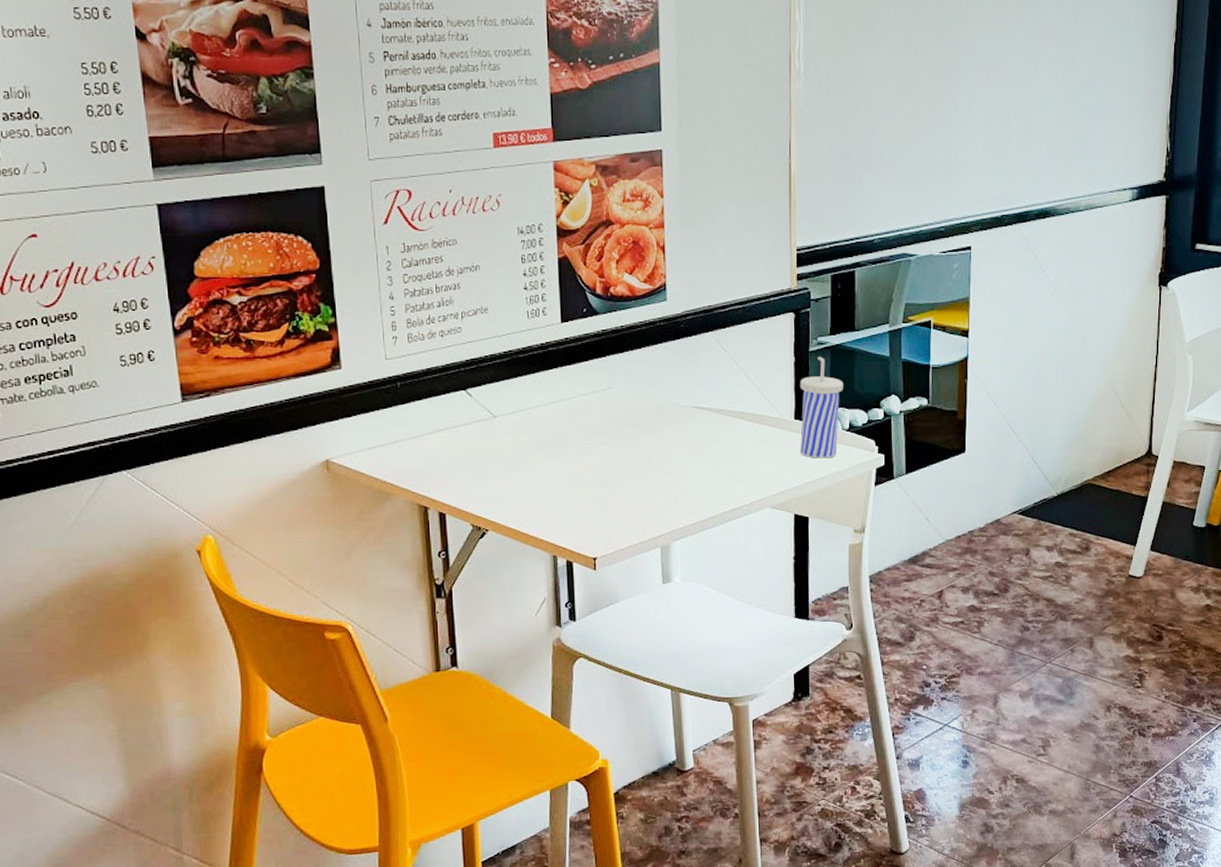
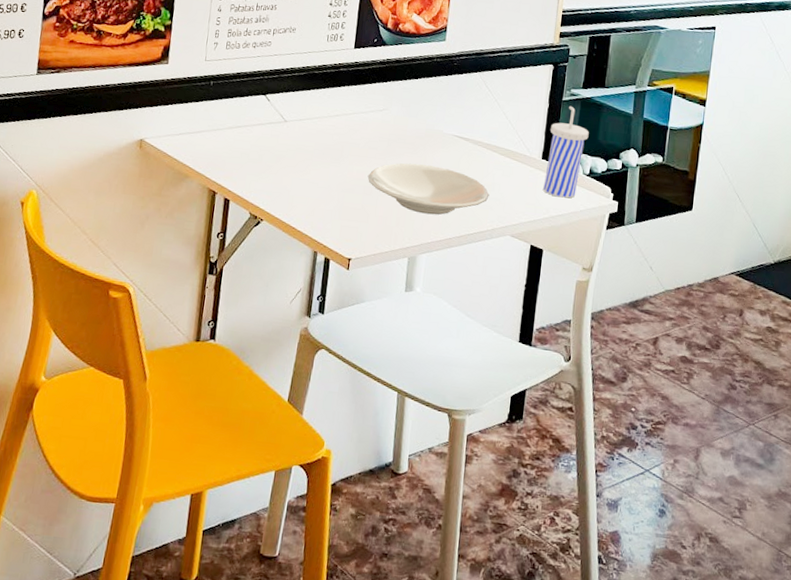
saucer: none [600,444,741,498] -> present [367,163,489,215]

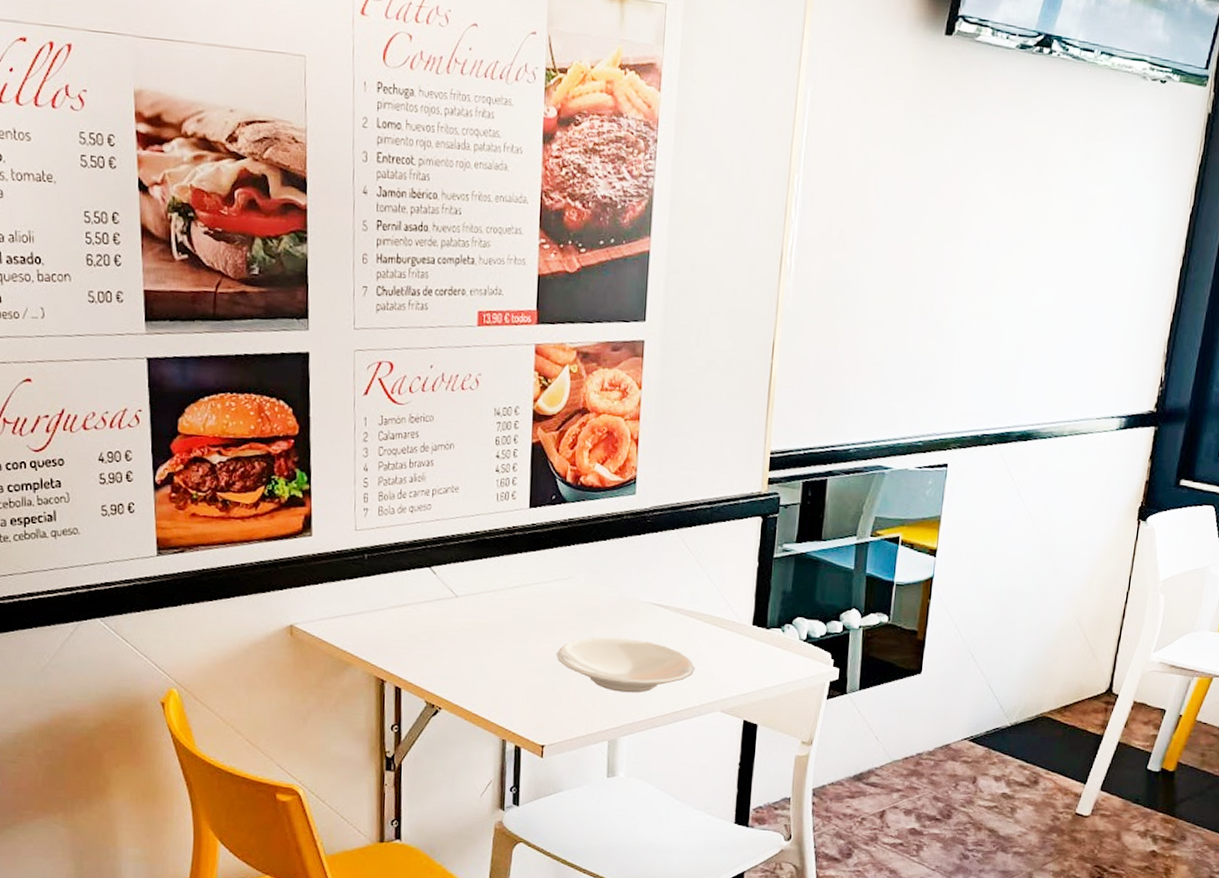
beverage cup: present [542,105,589,198] -> none [754,563,805,667]

